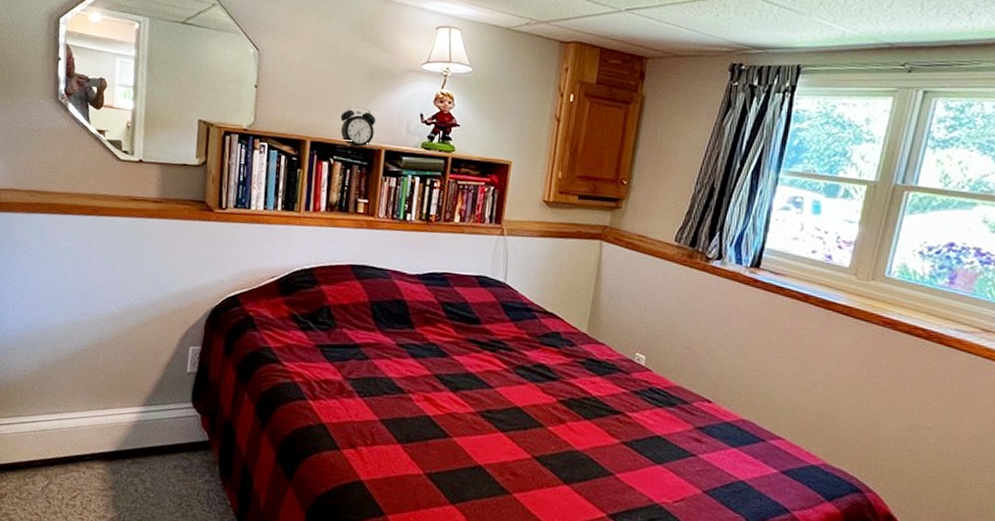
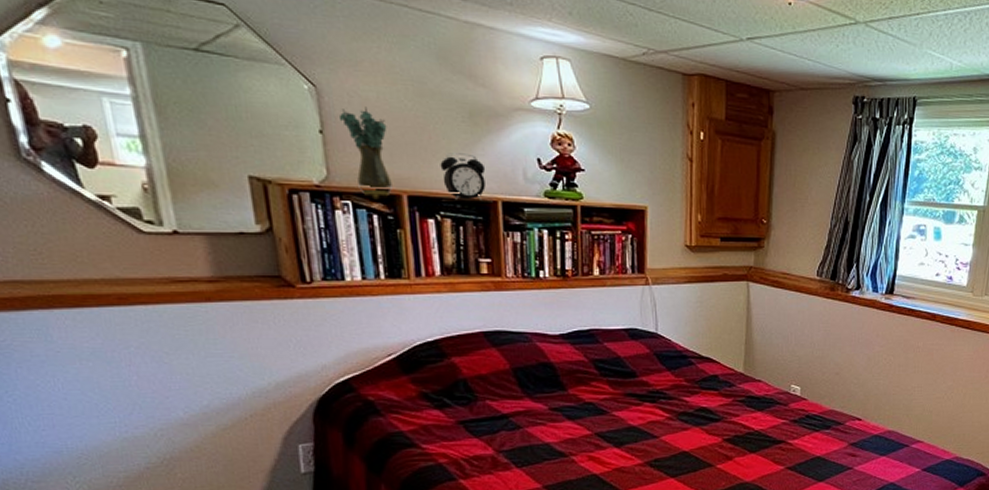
vase: none [271,67,305,144] -> present [338,107,392,200]

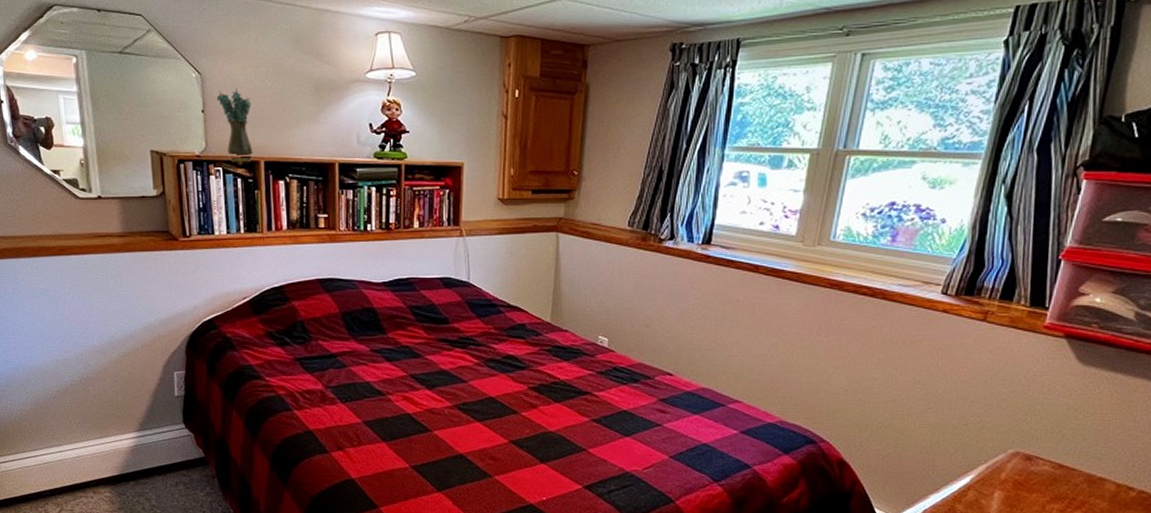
alarm clock: present [440,153,493,205] -> none [290,122,331,167]

